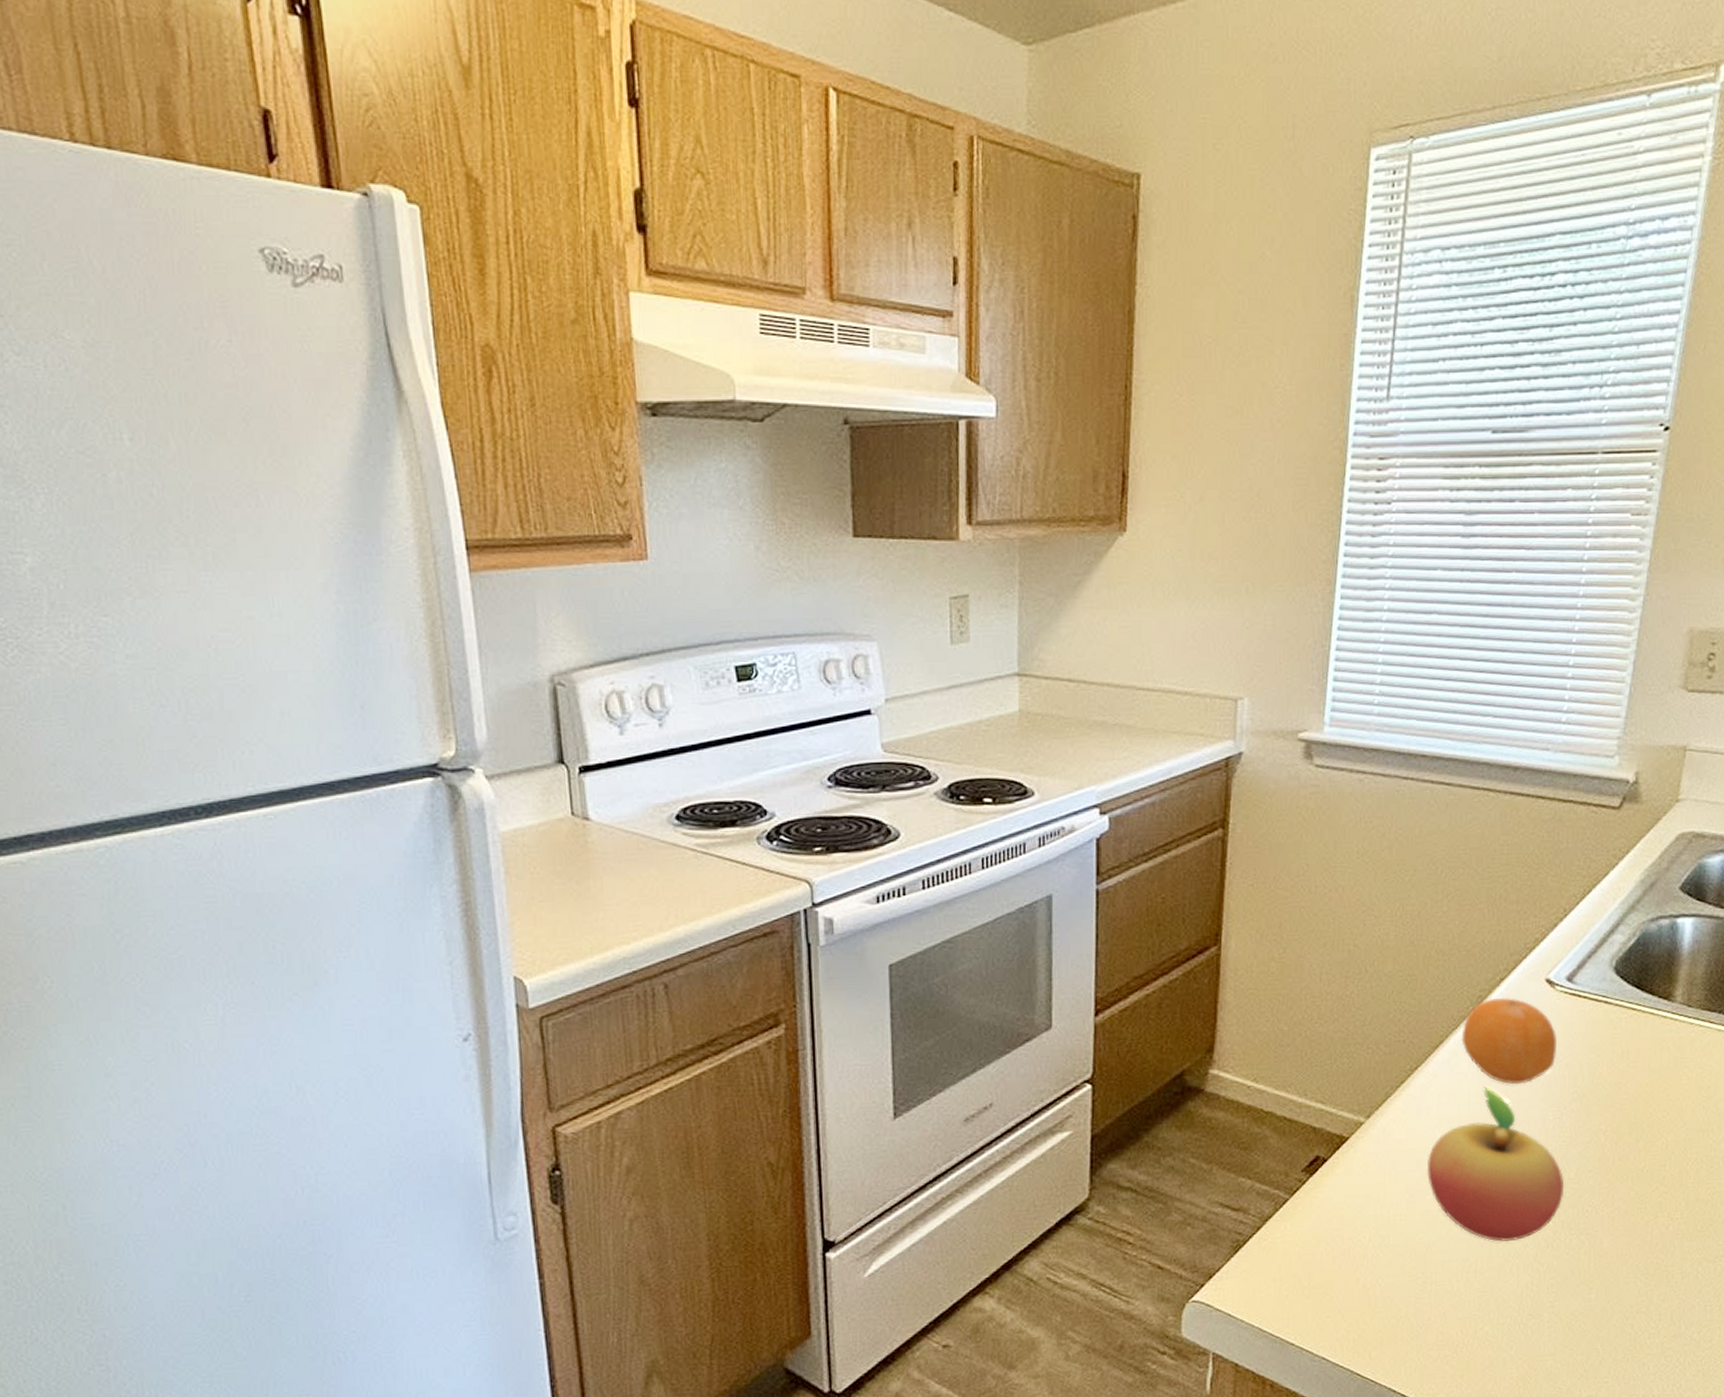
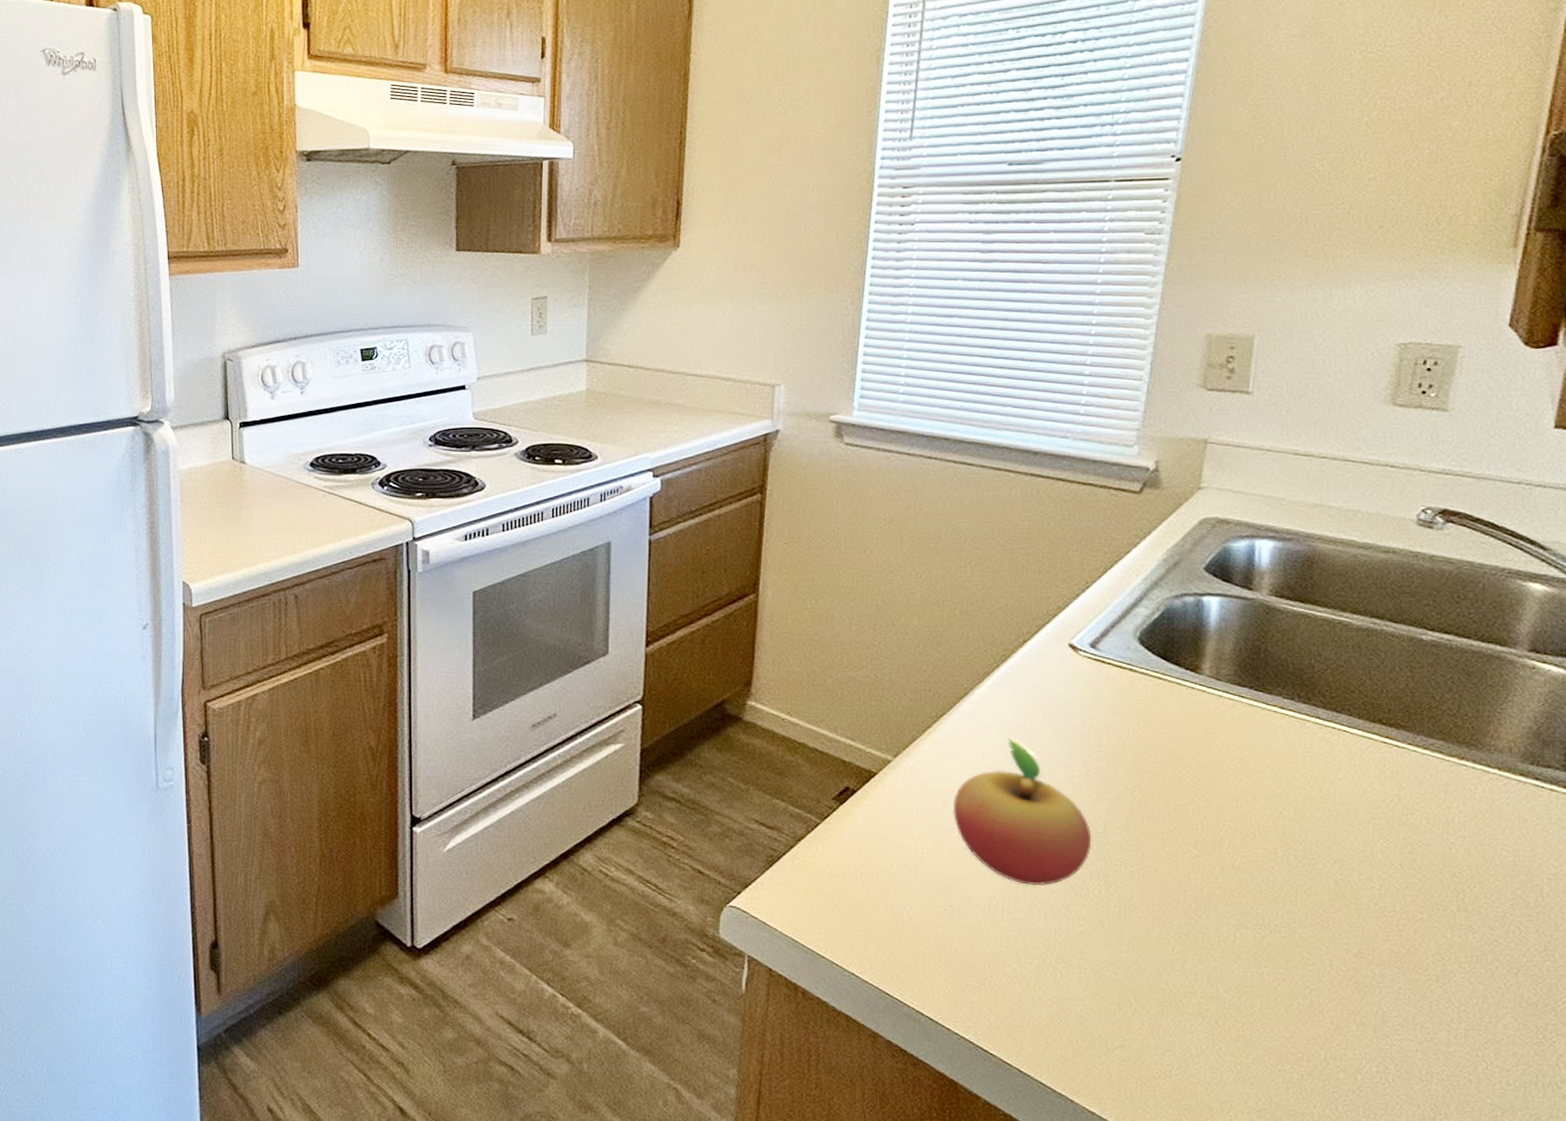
fruit: present [1461,997,1558,1085] -> none [986,657,1082,739]

